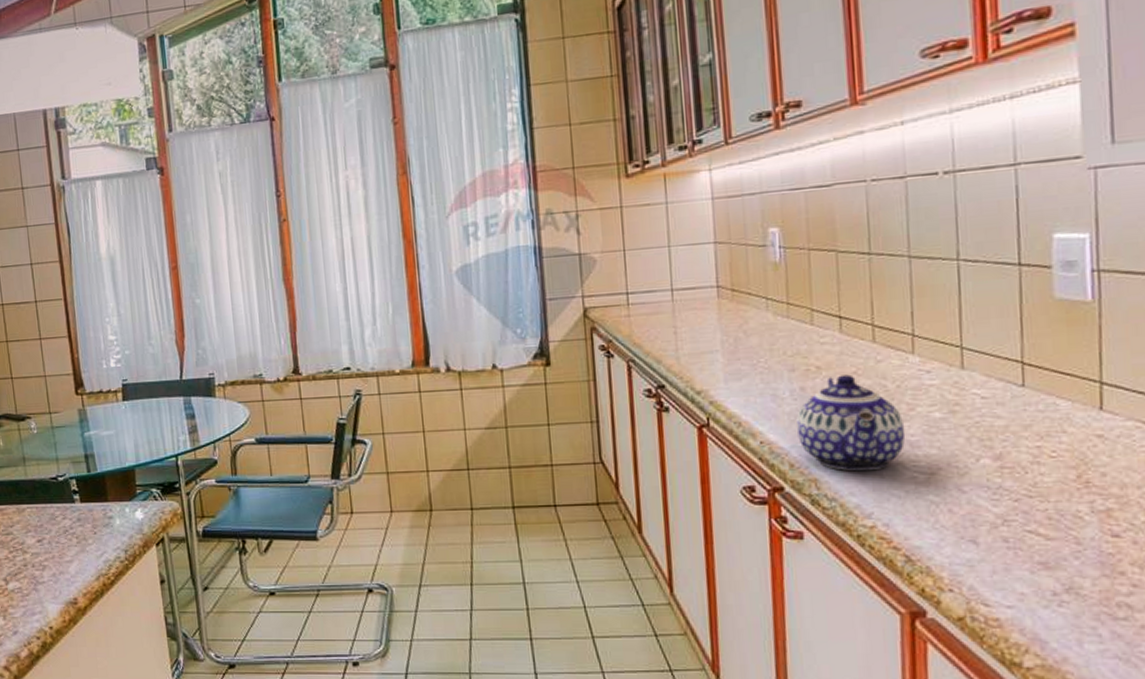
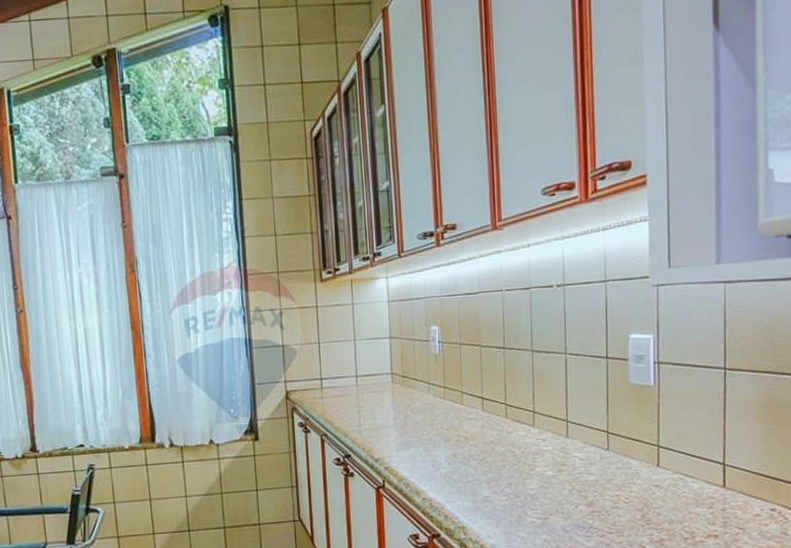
teapot: present [797,374,906,470] -> none [450,443,528,519]

